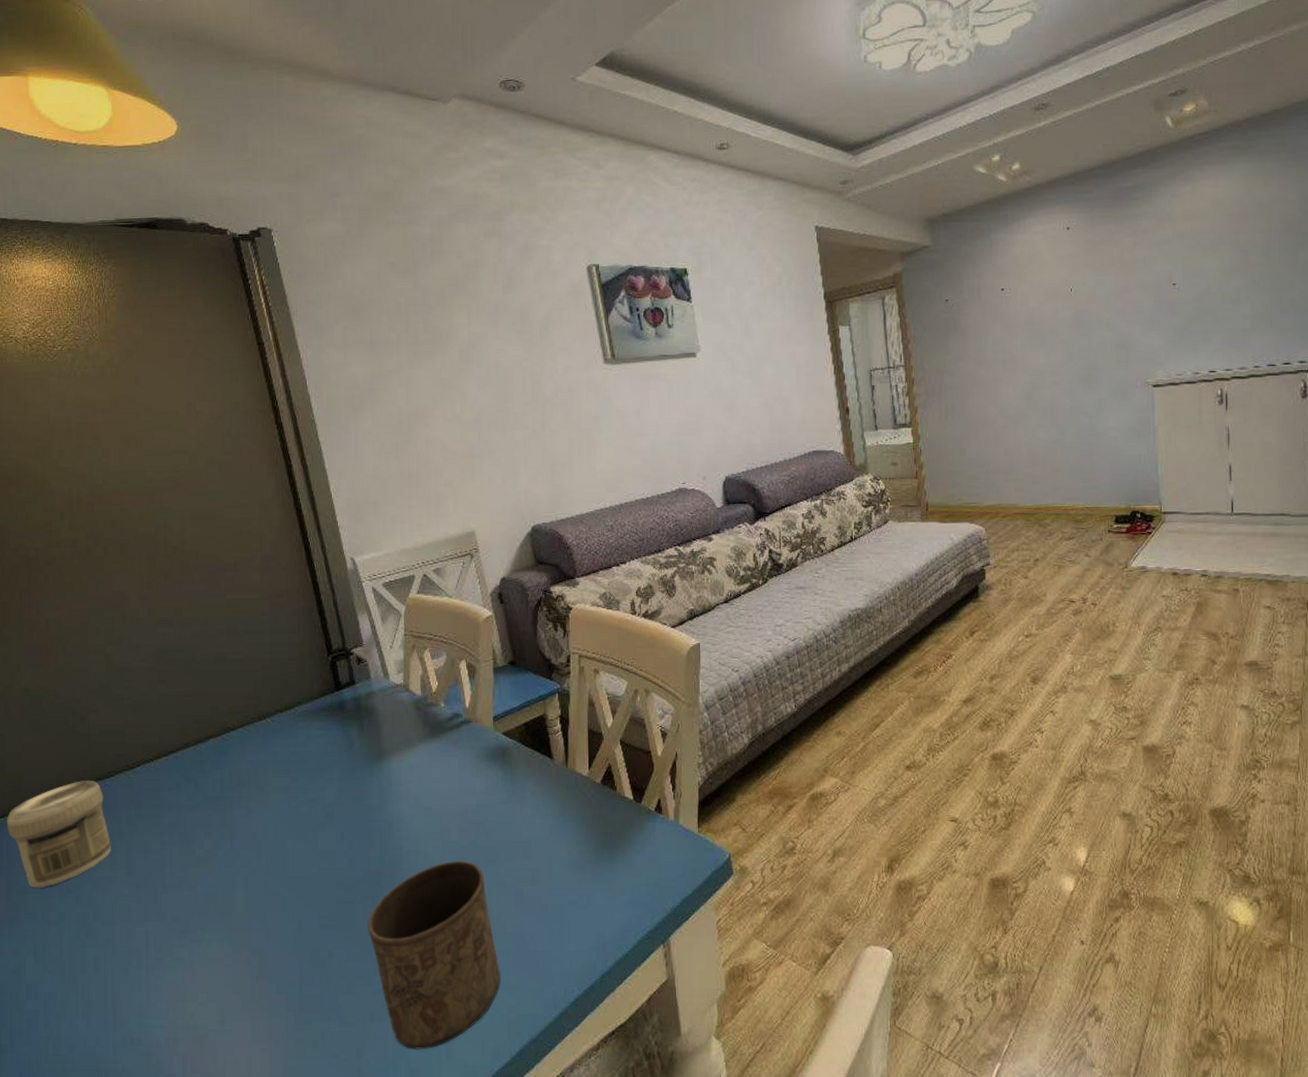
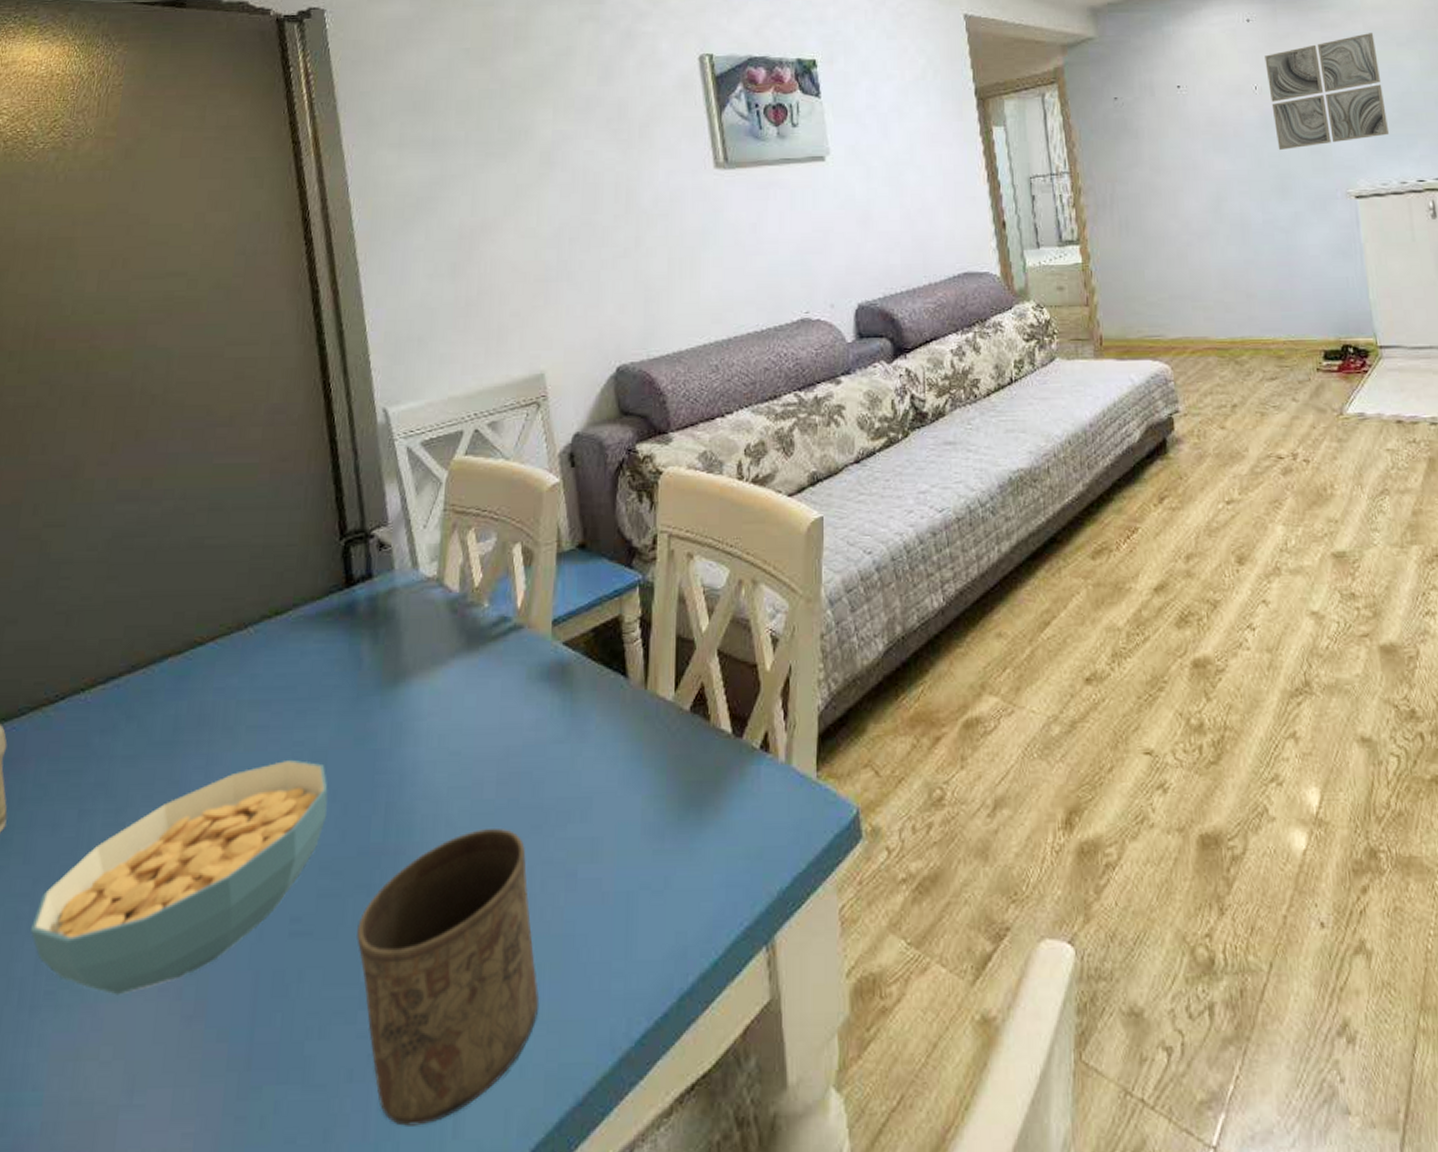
cereal bowl: none [139,810,339,962] -> present [30,759,328,995]
wall art: none [1081,238,1188,346] -> present [1265,33,1390,151]

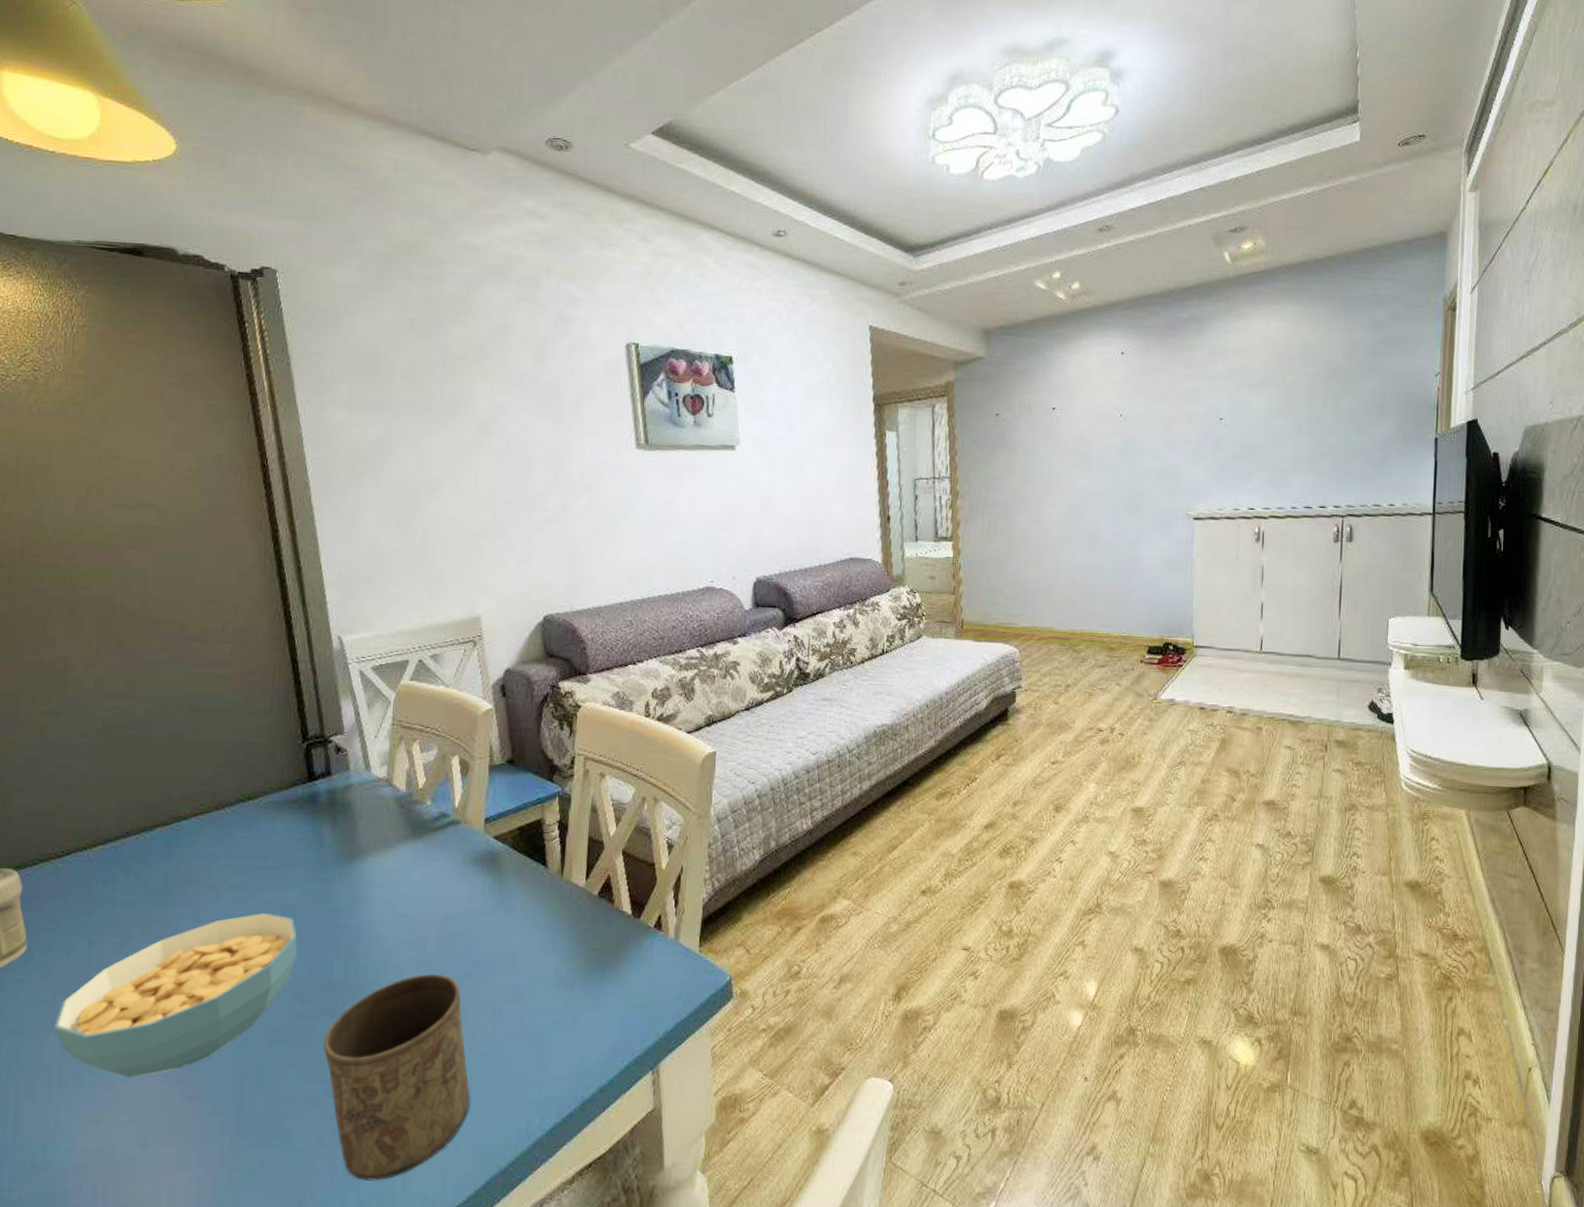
wall art: present [1265,33,1390,151] -> none [1132,374,1231,473]

